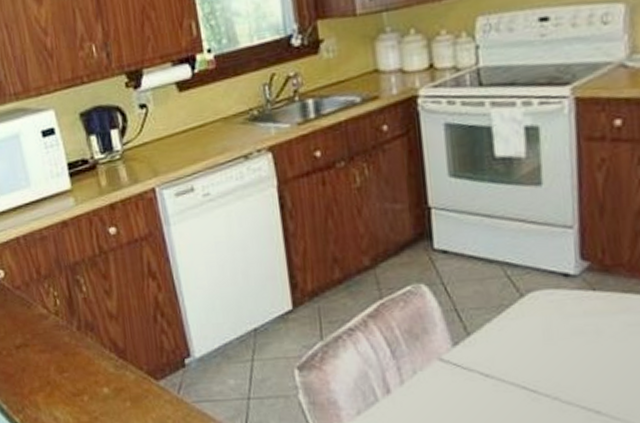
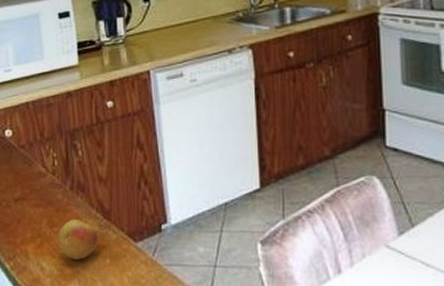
fruit: none [68,362,115,406] -> present [57,219,98,260]

